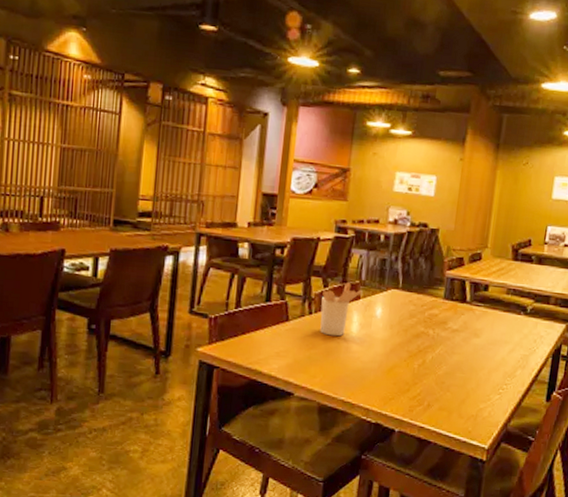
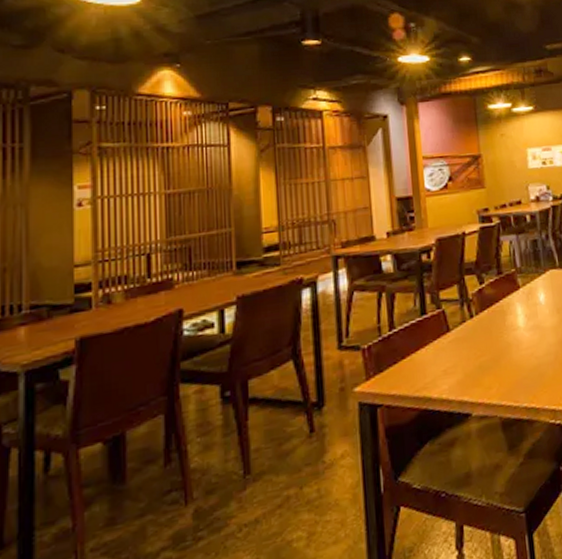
utensil holder: present [320,282,363,337] -> none [480,273,521,337]

